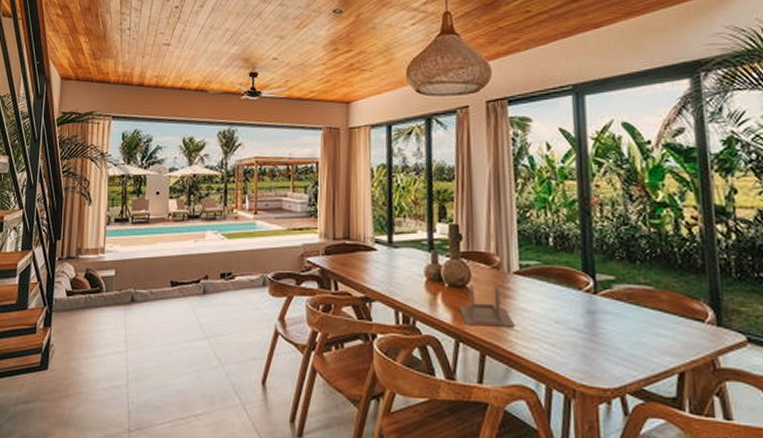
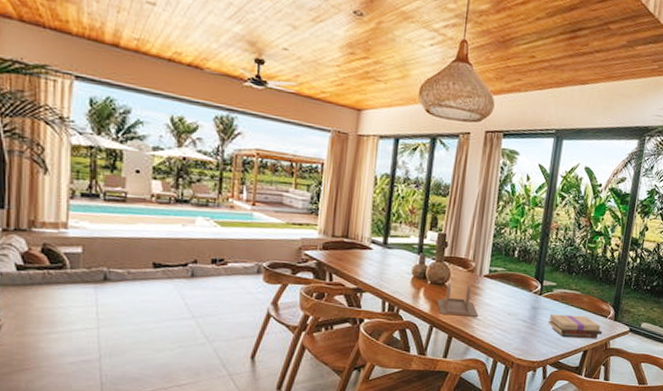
books: none [614,319,703,355] -> present [548,314,603,339]

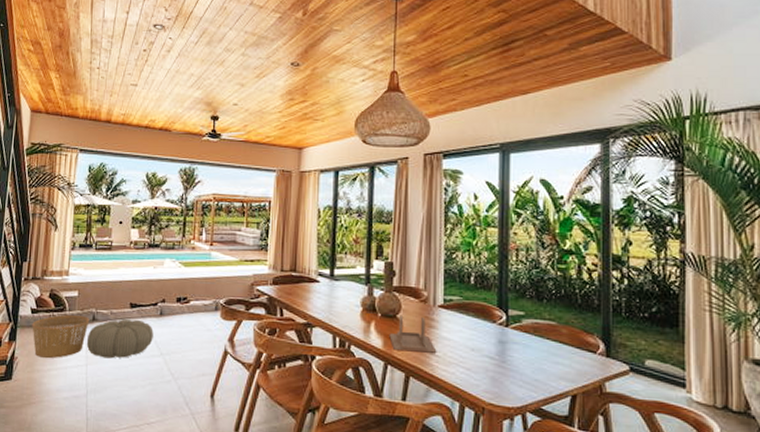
basket: none [19,273,100,321] -> present [32,314,90,358]
pouf: none [96,280,183,321] -> present [86,319,154,359]
books: present [548,314,603,339] -> none [521,349,594,381]

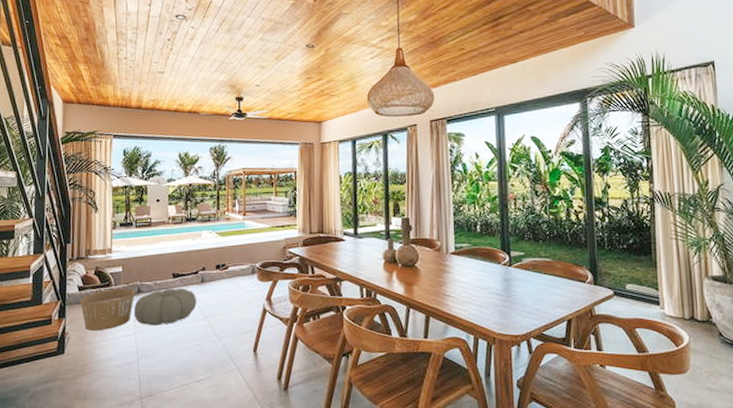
napkin holder: present [389,315,437,353] -> none [409,264,452,296]

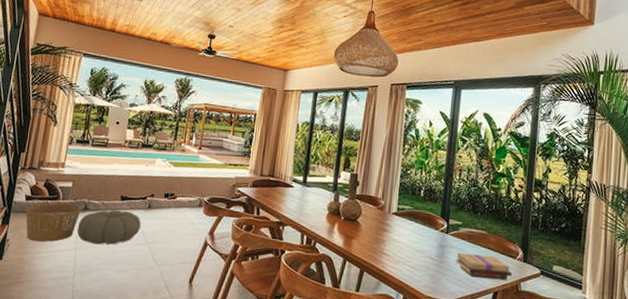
books: none [523,283,585,308] -> present [456,252,513,281]

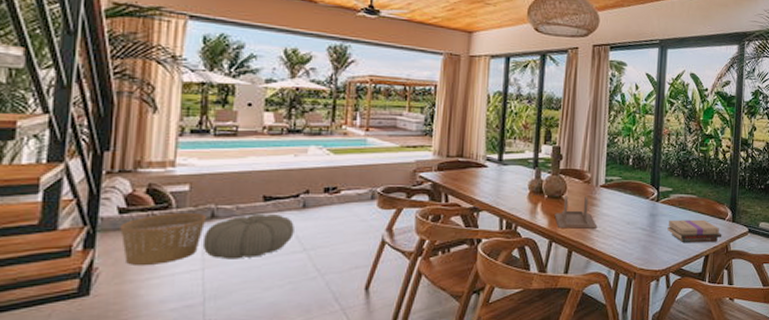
napkin holder: none [349,219,388,253] -> present [554,195,598,229]

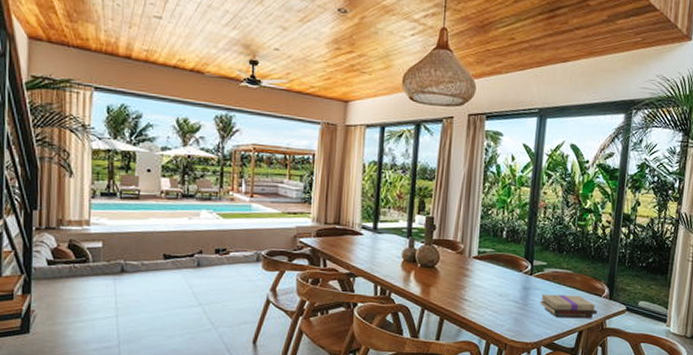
basket: present [120,212,207,265] -> none [49,266,118,310]
pouf: present [202,215,294,260] -> none [115,271,191,310]
napkin holder: present [554,195,598,229] -> none [427,265,469,299]

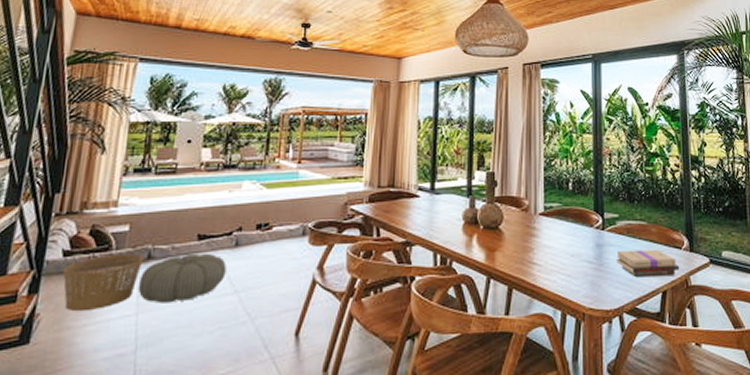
basket: none [49,266,118,310] -> present [63,253,144,311]
pouf: none [115,271,191,310] -> present [137,254,227,304]

